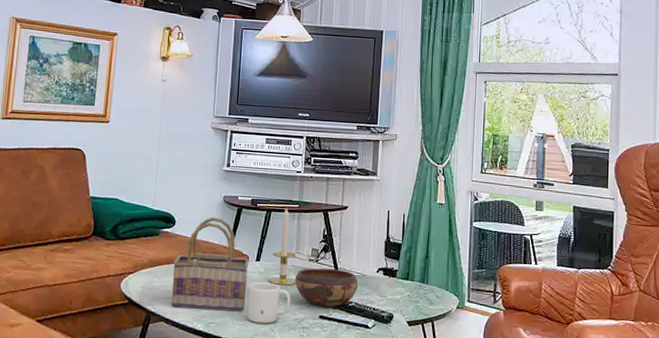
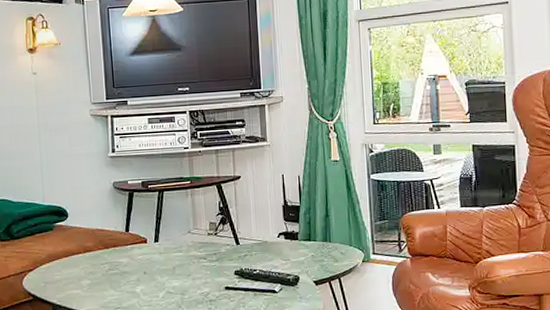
basket: present [171,217,249,311] -> none [71,204,150,298]
mug: present [246,282,291,325] -> none [149,261,195,303]
candle: present [269,207,296,286] -> none [169,185,197,263]
decorative bowl: present [294,268,359,309] -> none [195,239,261,280]

